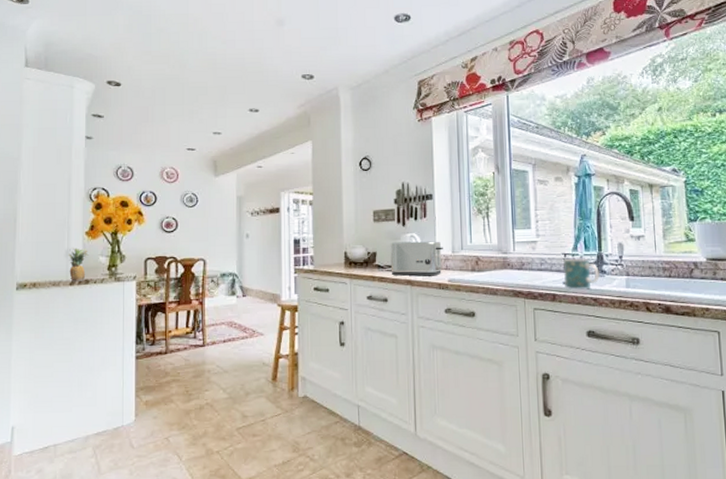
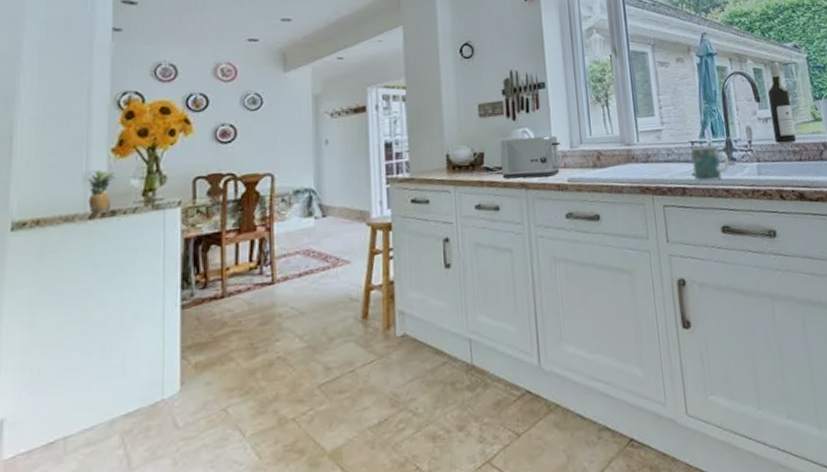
bottle: none [642,184,668,260] -> present [767,61,797,143]

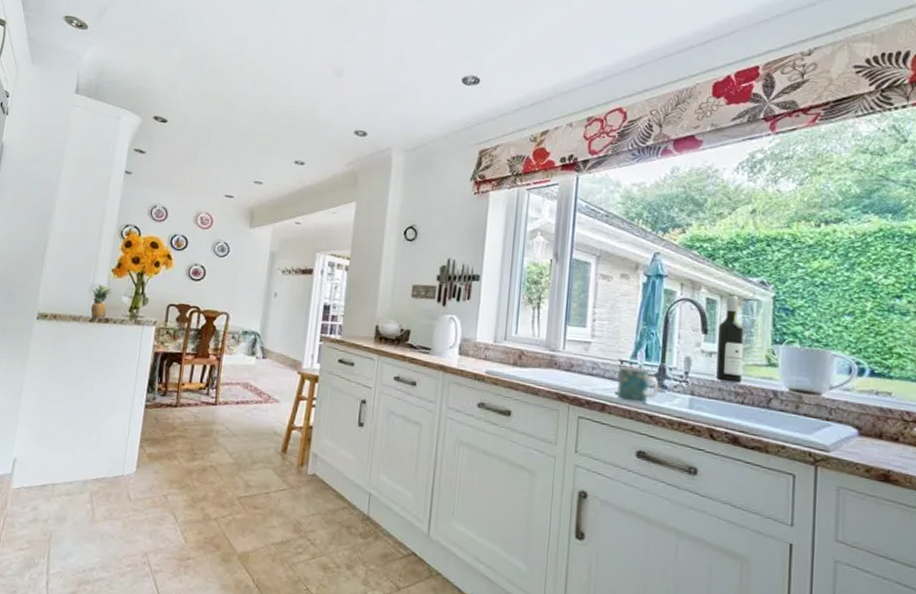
toaster: present [499,135,560,179] -> none [424,321,485,365]

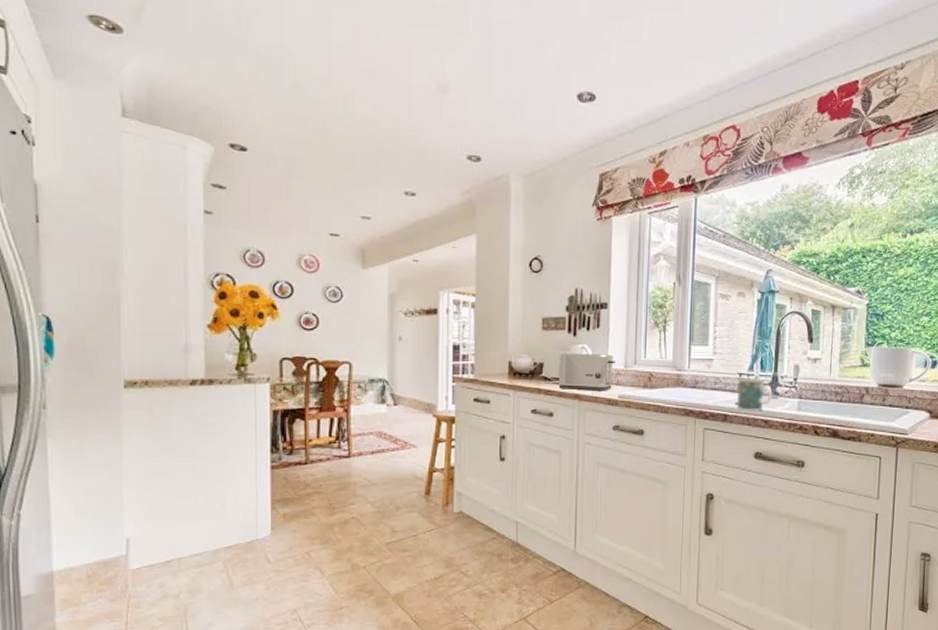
fruit: present [90,283,112,320] -> none [187,342,212,381]
toaster: none [424,321,485,365] -> present [558,353,615,391]
bottle: present [716,295,744,383] -> none [820,305,843,384]

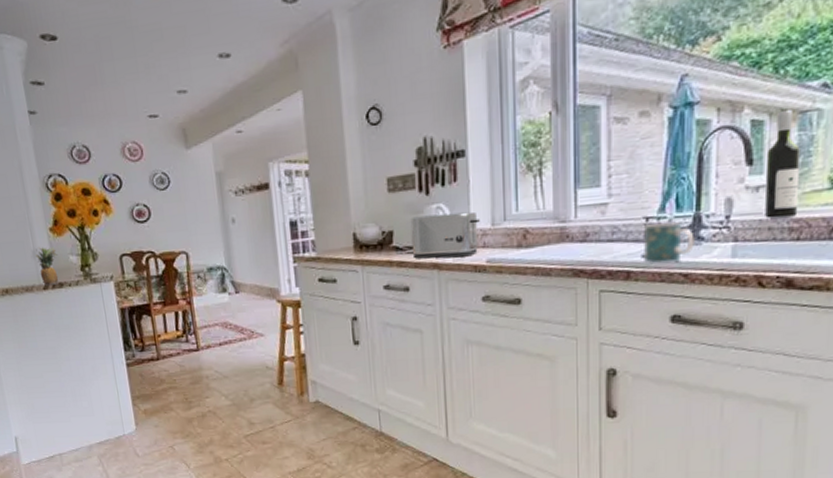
fruit: none [187,342,212,381] -> present [35,247,59,286]
bottle: none [820,305,843,384] -> present [765,108,801,219]

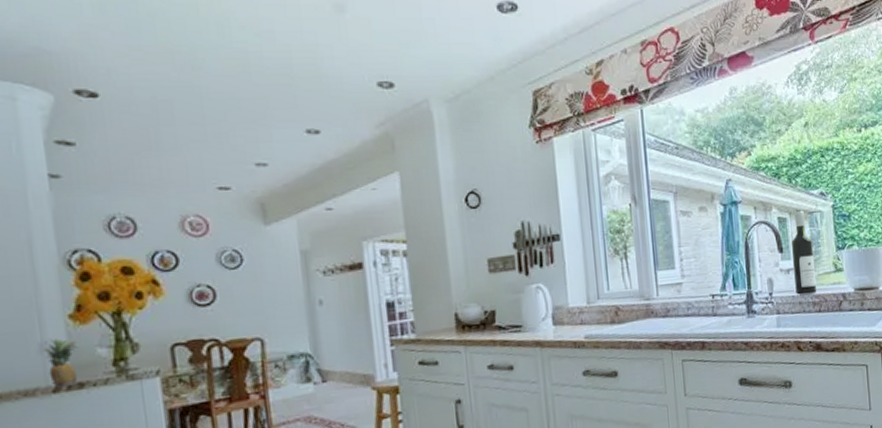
toaster: present [410,211,480,259] -> none [511,291,576,338]
mug: present [642,222,696,265] -> none [710,299,751,335]

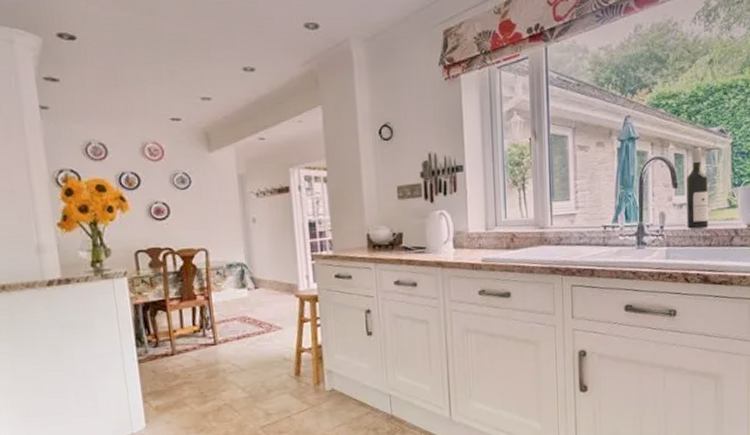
fruit: present [44,338,78,387] -> none [40,242,66,282]

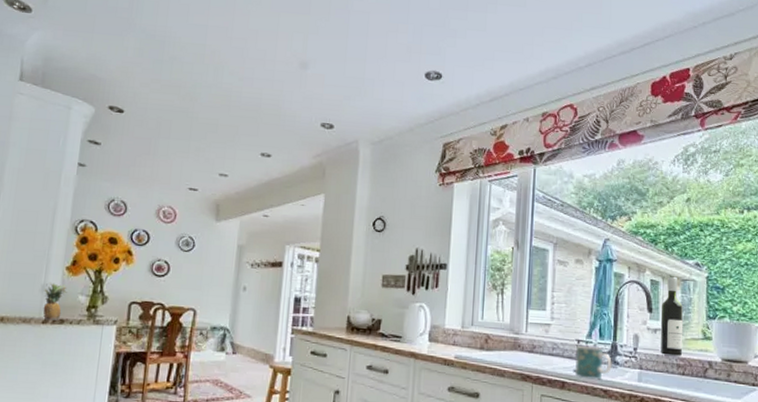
fruit: none [40,242,66,282] -> present [43,282,67,320]
mug: none [602,231,641,264] -> present [574,346,613,380]

